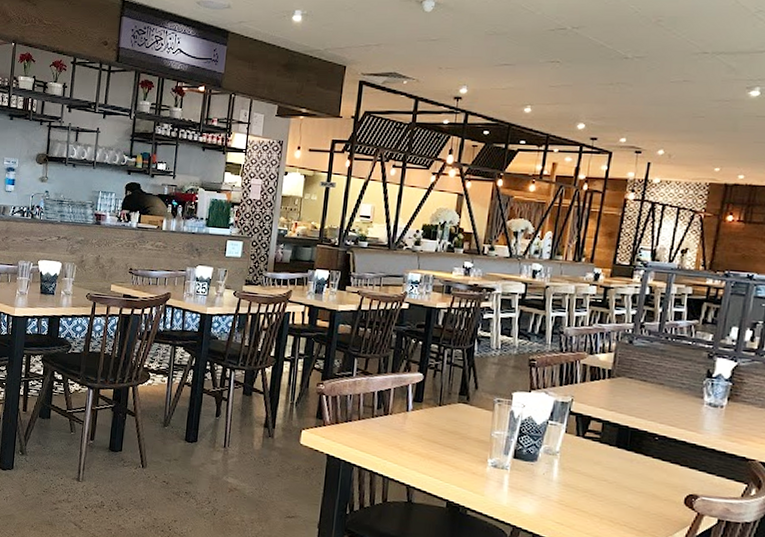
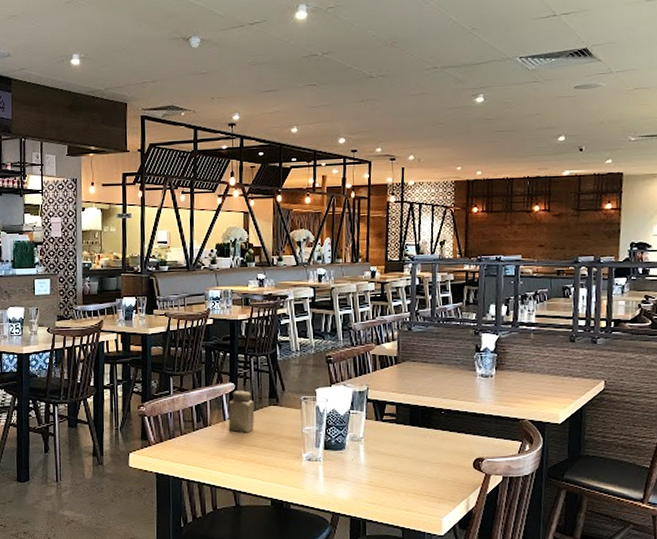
salt shaker: none [410,382,443,428] -> present [228,390,255,433]

